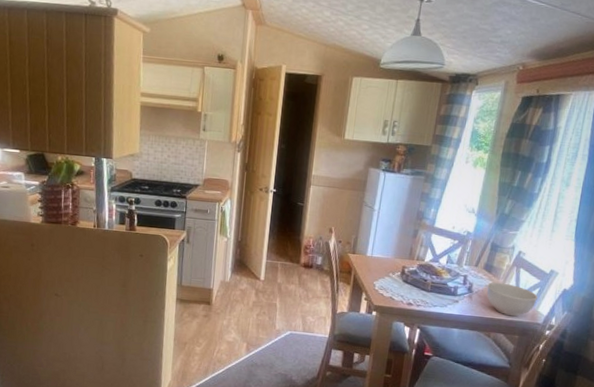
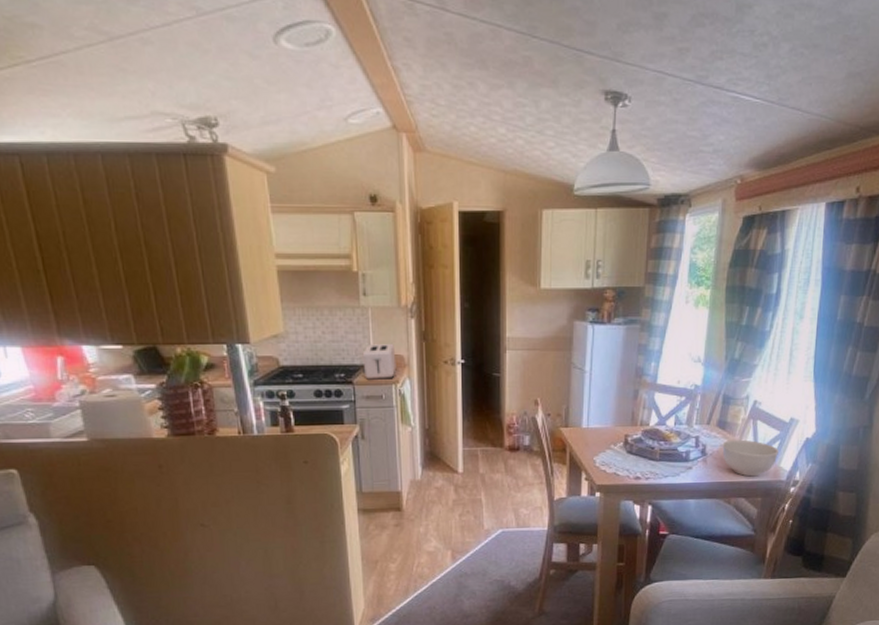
toaster: none [194,169,223,199] -> present [361,343,397,381]

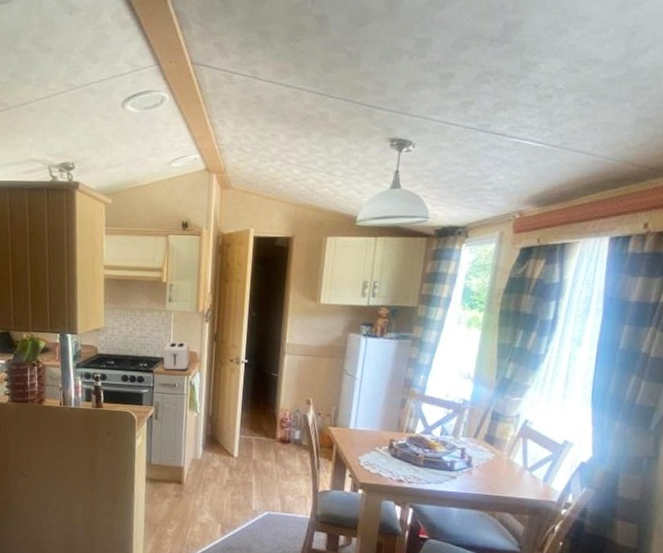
bowl: present [722,439,779,477] -> none [488,455,550,494]

